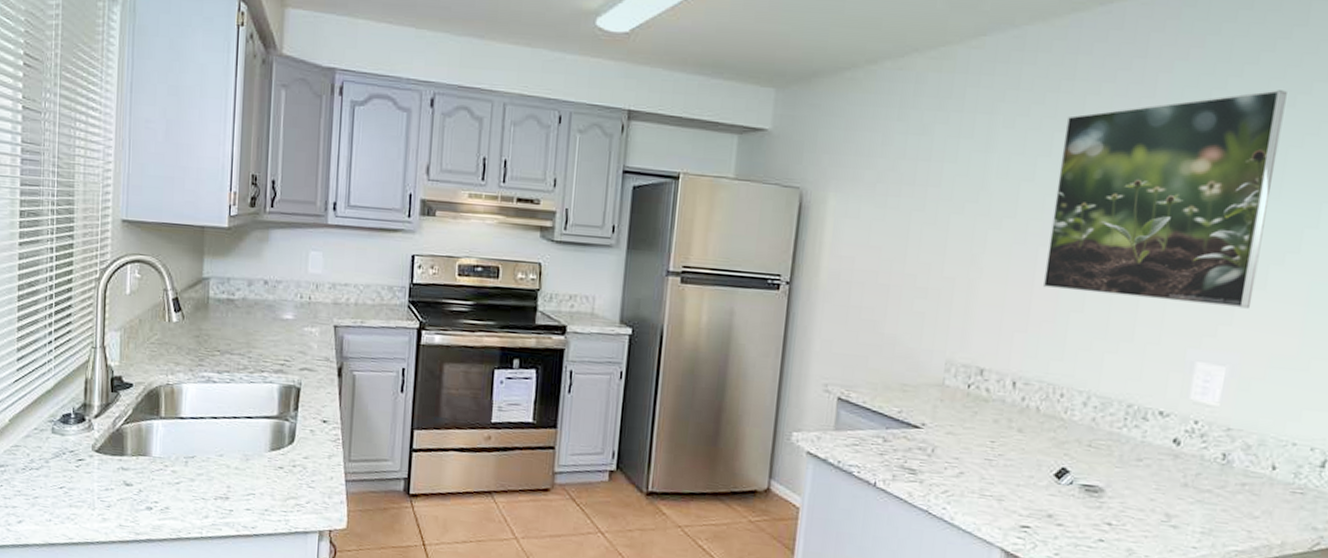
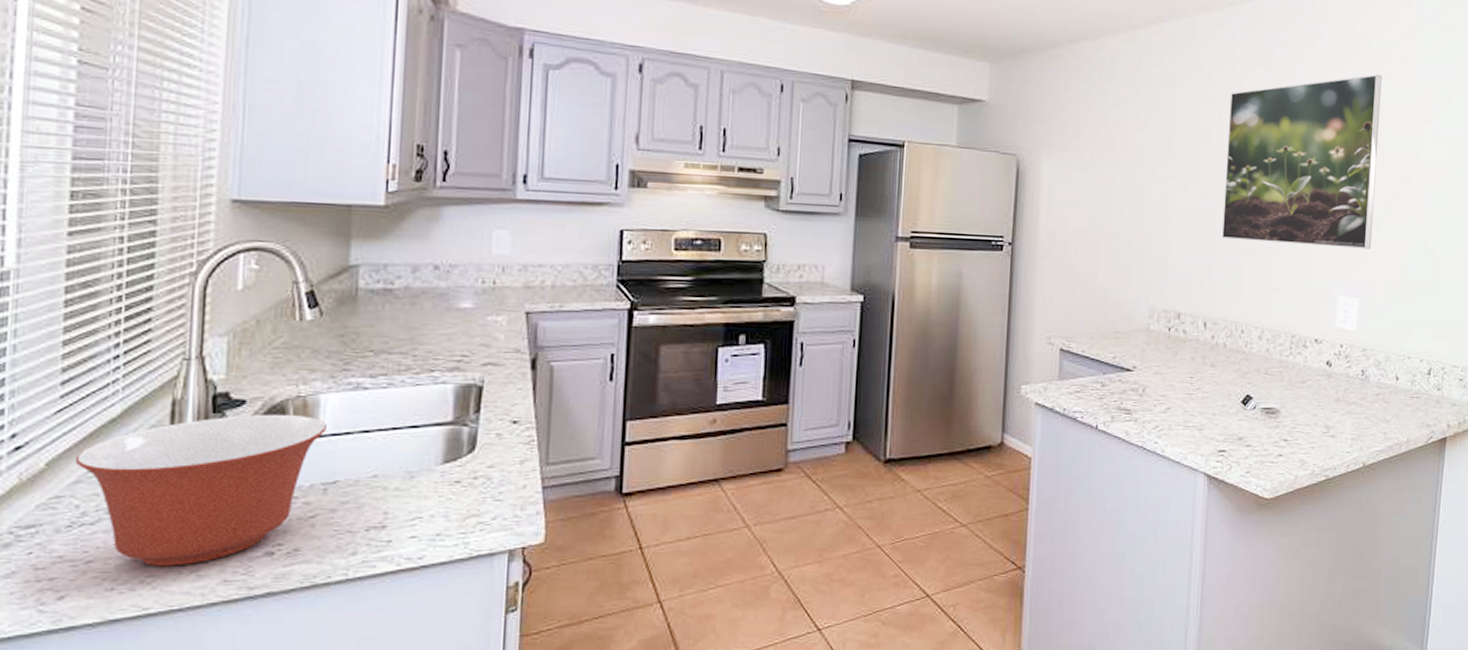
mixing bowl: none [26,395,187,509] -> present [74,414,326,567]

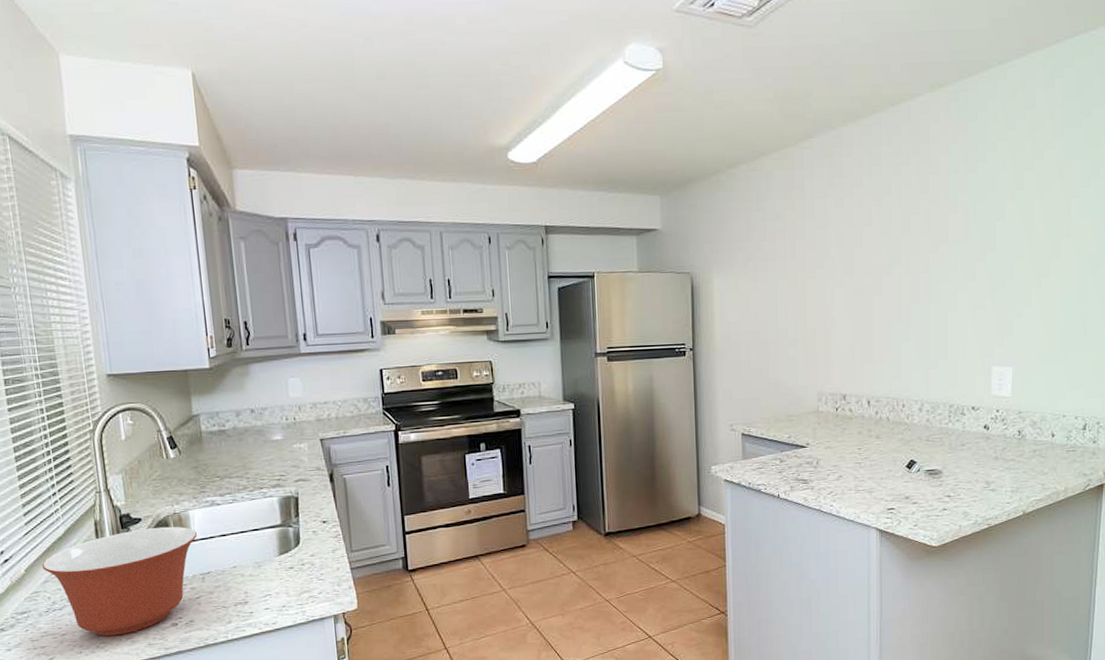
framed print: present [1221,74,1382,250] -> none [879,158,1027,327]

